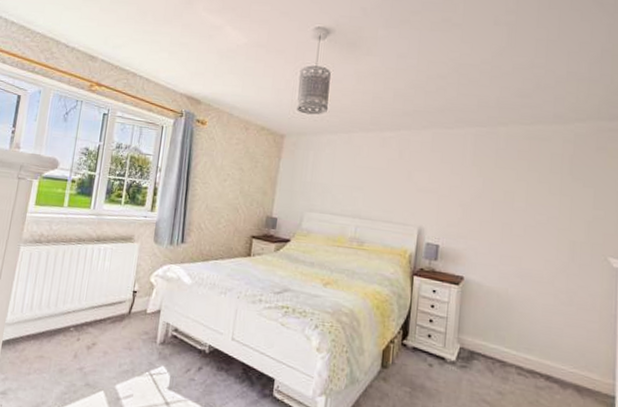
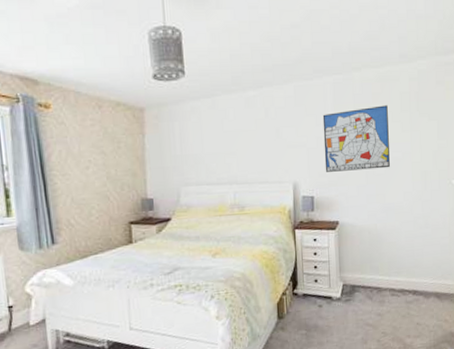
wall art: none [455,163,535,231] -> present [322,105,390,172]

